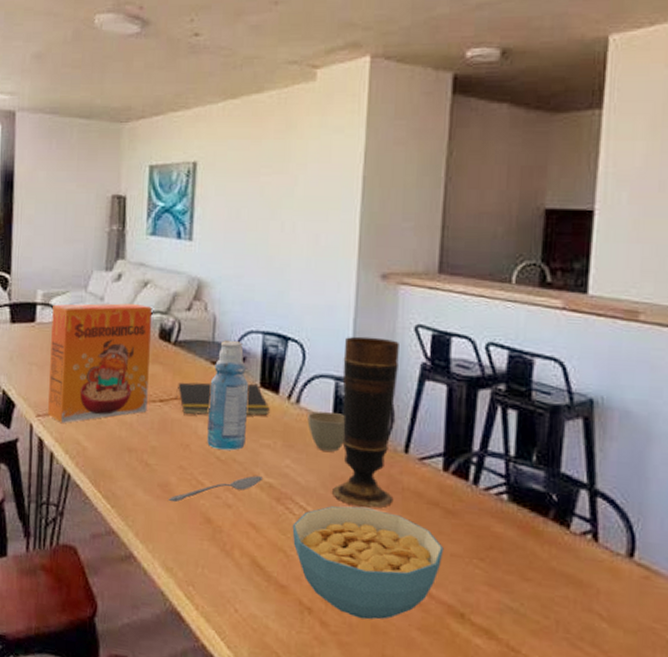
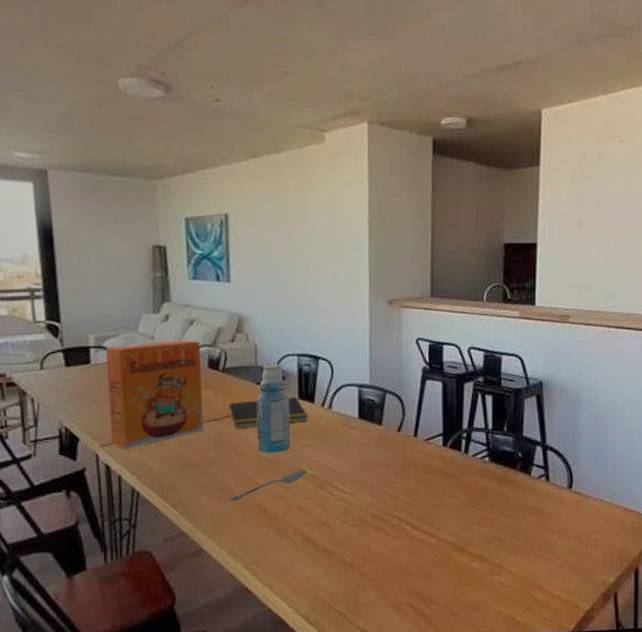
cereal bowl: present [292,505,444,620] -> none [333,481,447,565]
cup: present [307,411,346,452] -> none [339,412,369,443]
vase: present [332,336,399,508] -> none [362,350,409,482]

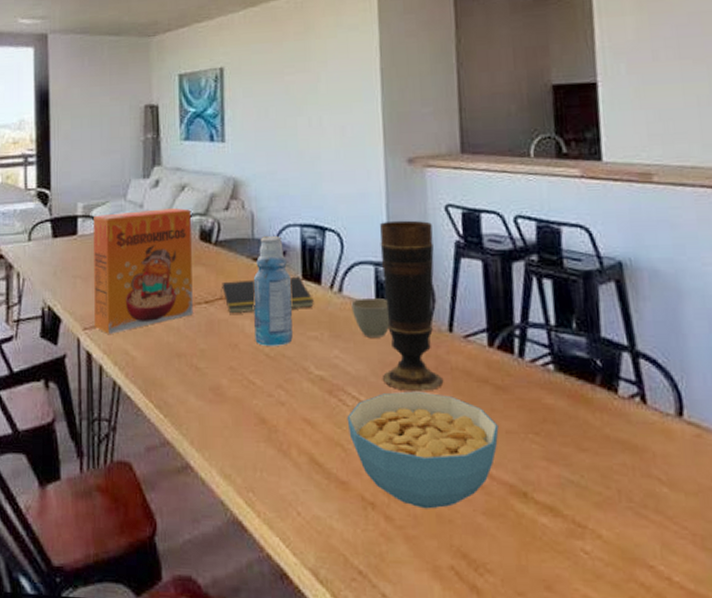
spoon: present [230,470,306,502] -> none [221,370,313,405]
cereal bowl: none [333,481,447,565] -> present [347,391,499,509]
cup: none [339,412,369,443] -> present [351,297,390,337]
vase: none [362,350,409,482] -> present [380,220,444,391]

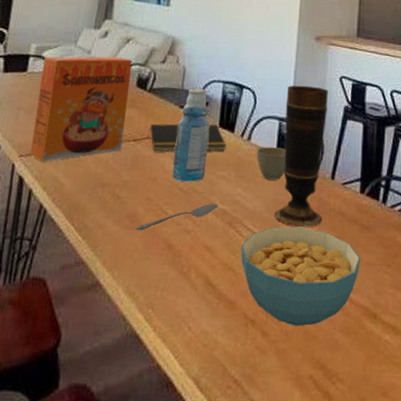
spoon: none [221,370,313,405] -> present [135,204,218,231]

